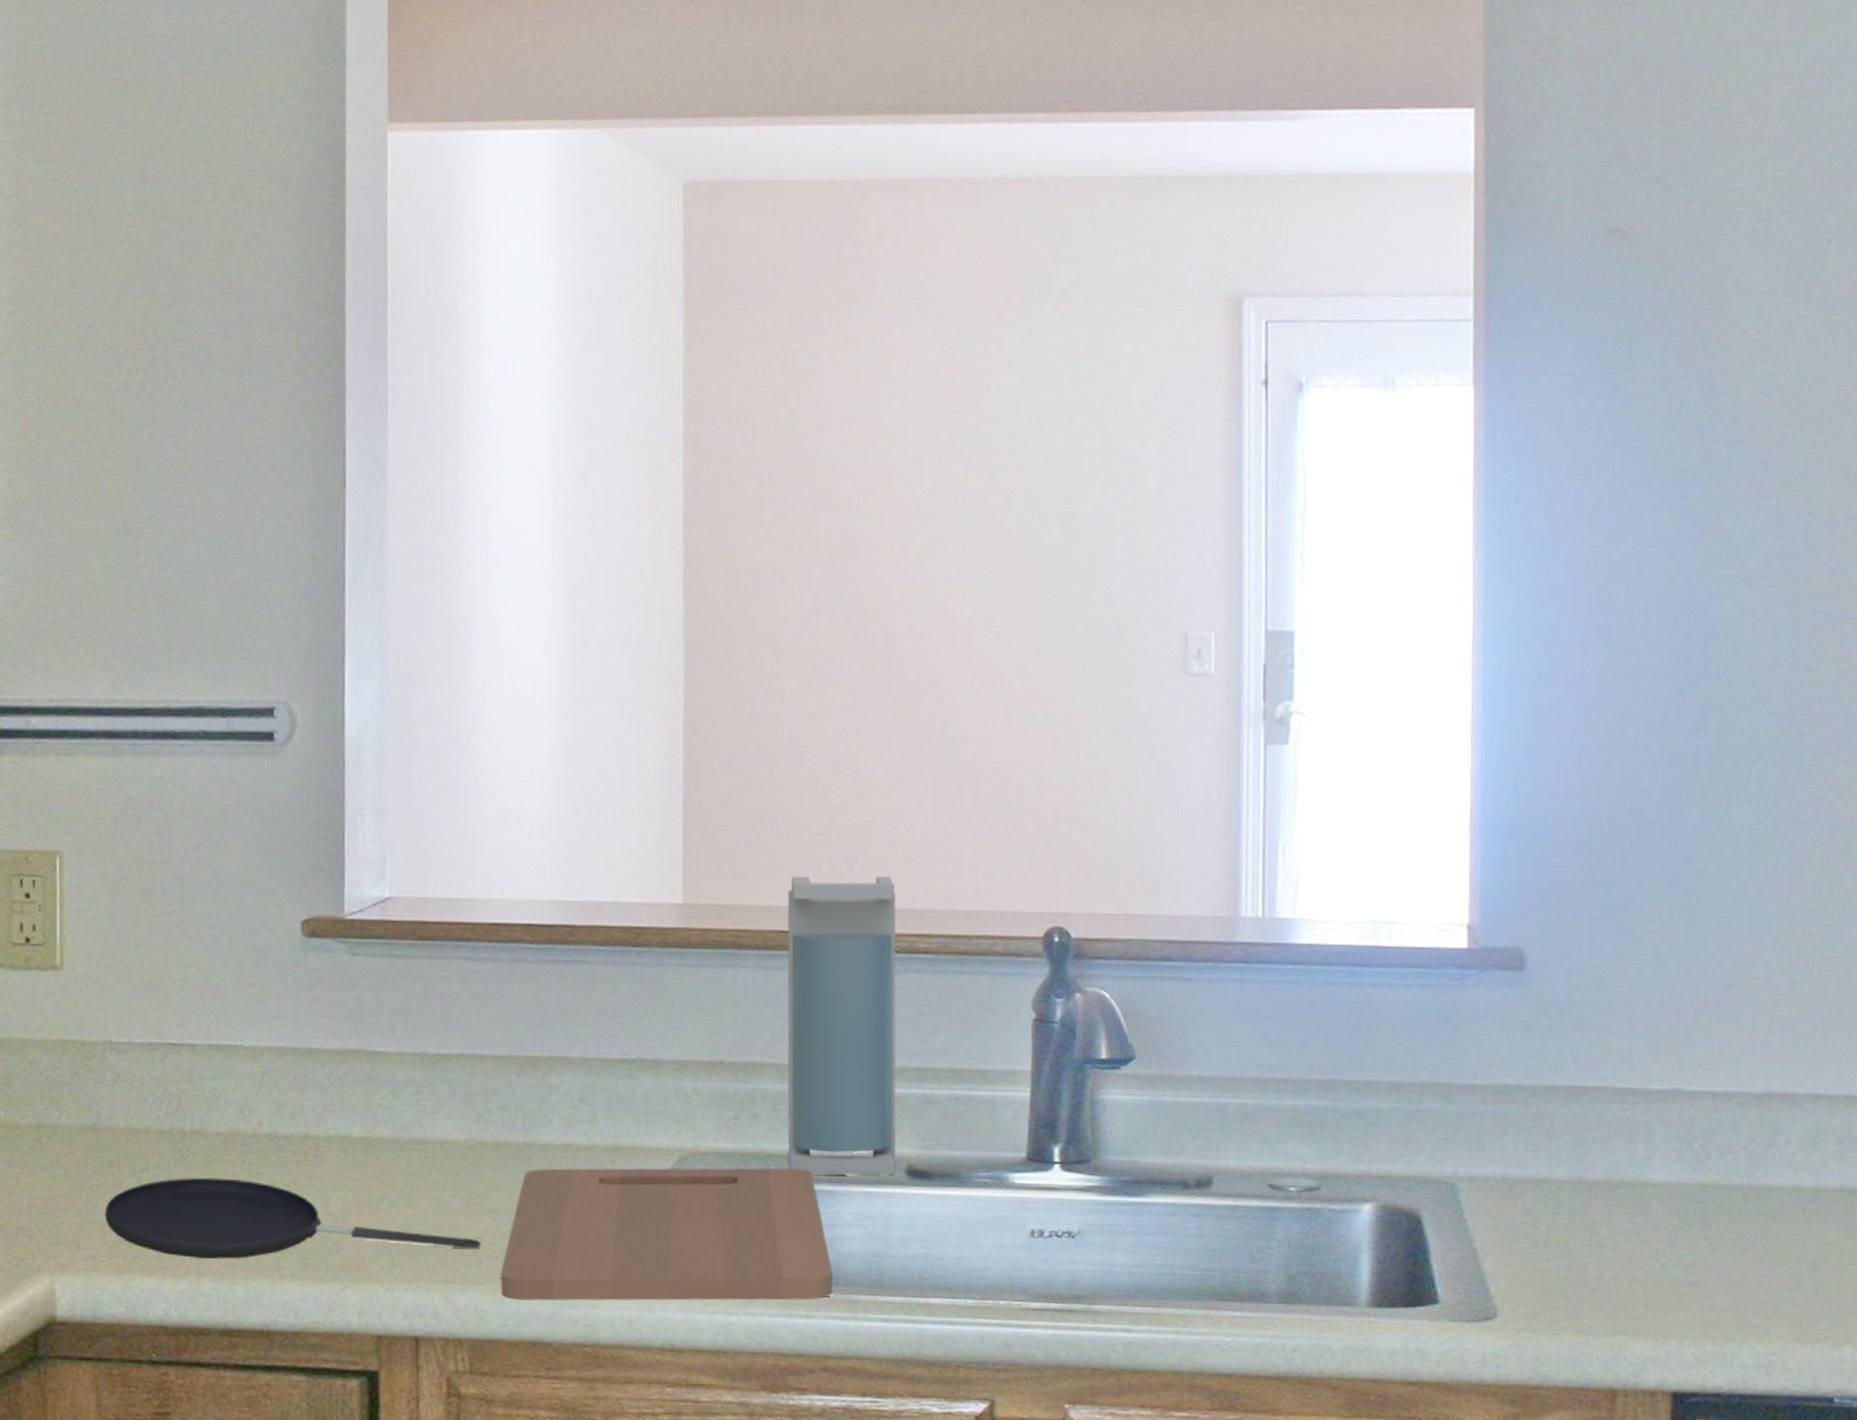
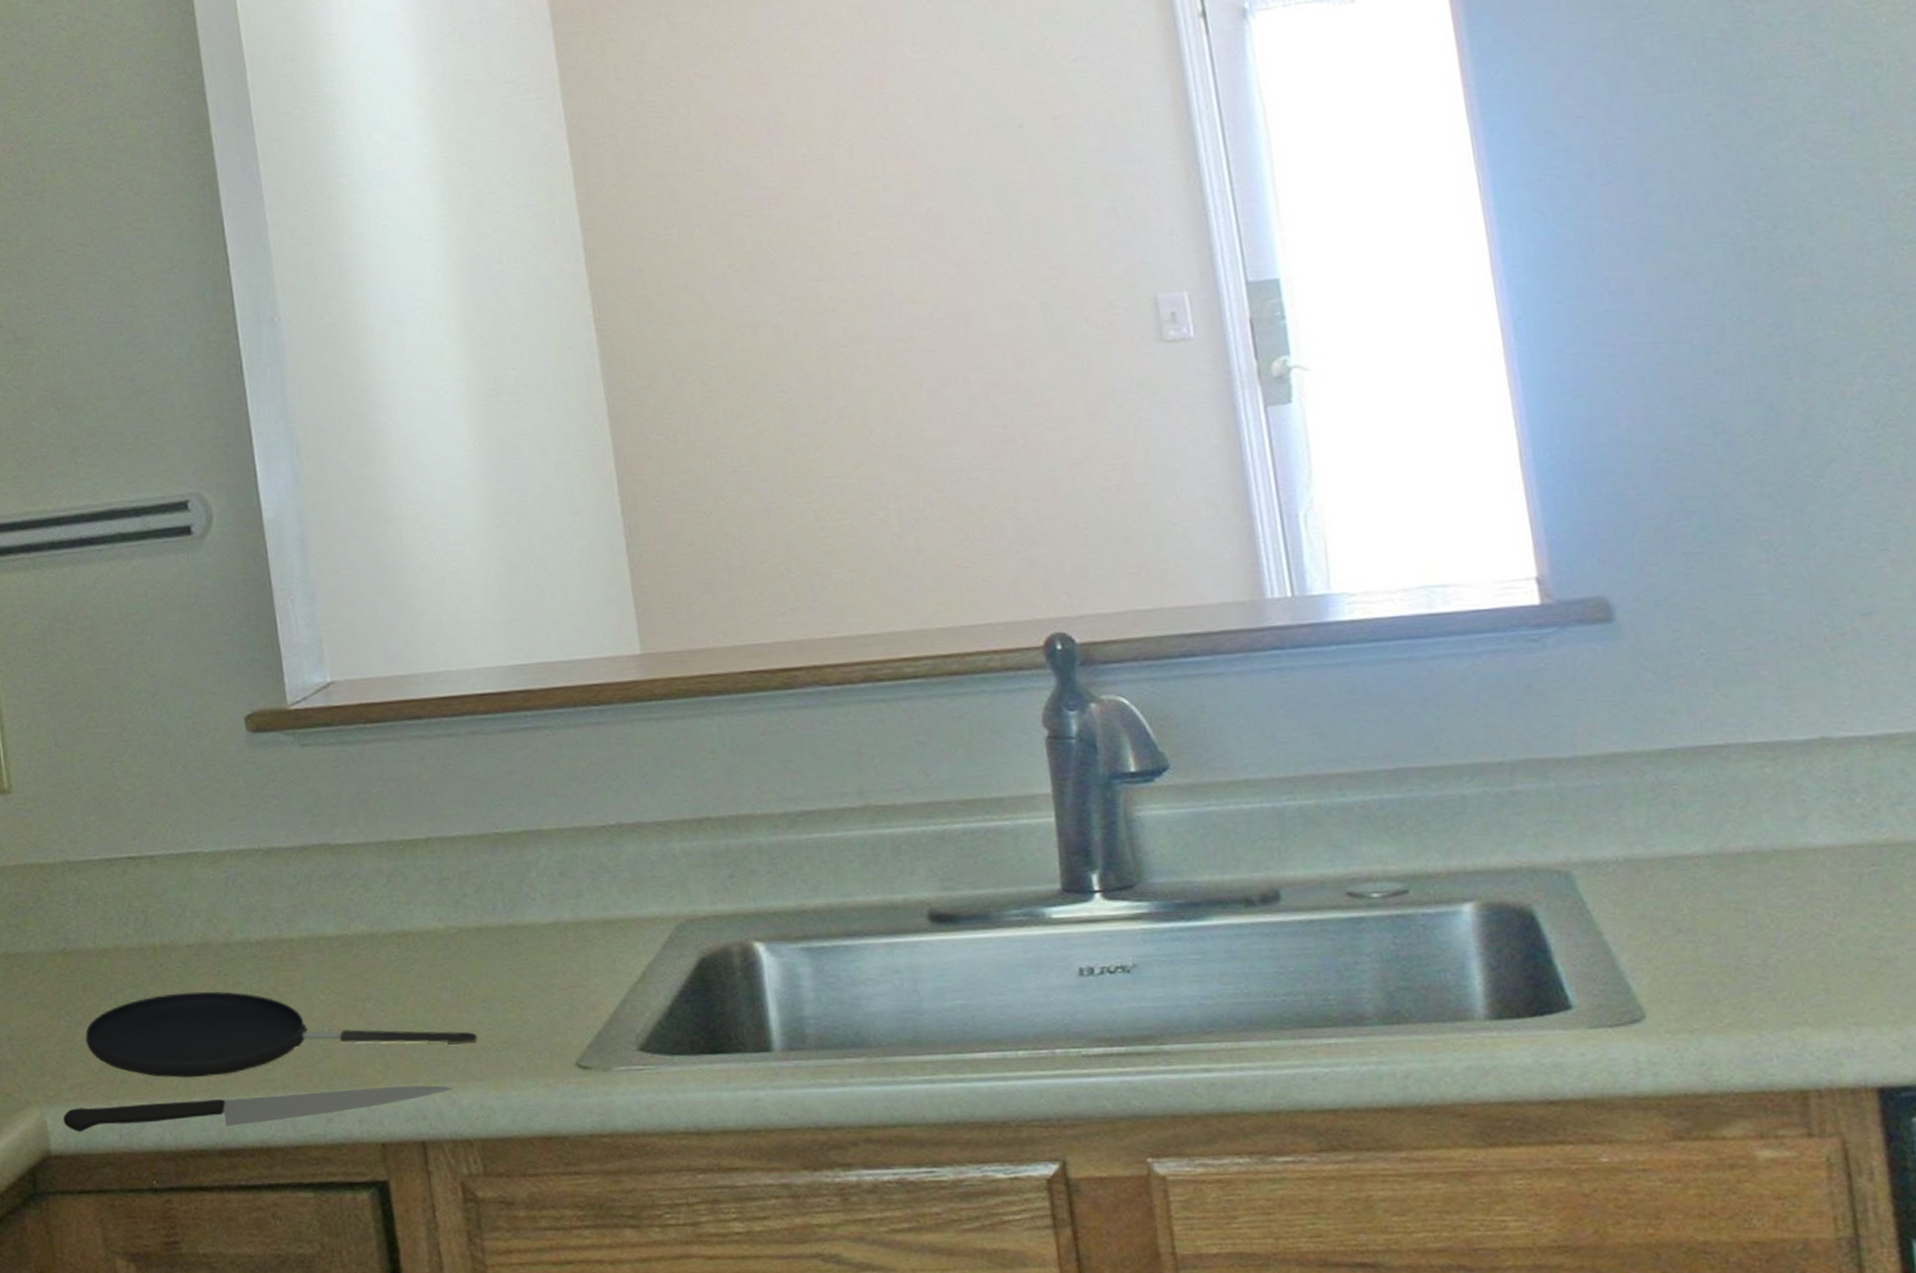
kitchen knife: none [72,1278,452,1308] -> present [63,1085,453,1133]
cutting board: present [501,1168,833,1301] -> none [502,924,866,1094]
soap dispenser: present [787,876,896,1175] -> none [752,599,916,930]

